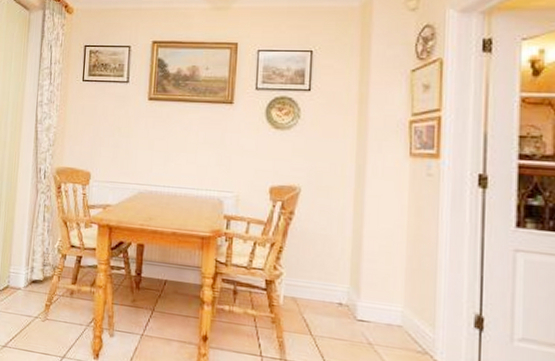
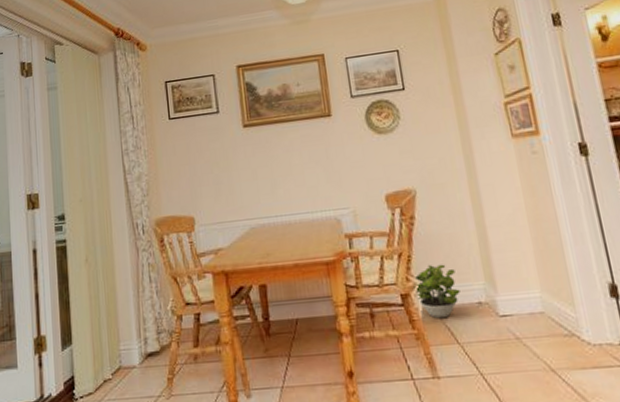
potted plant: none [279,260,323,310] -> present [414,264,460,319]

